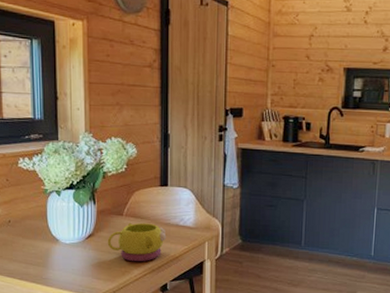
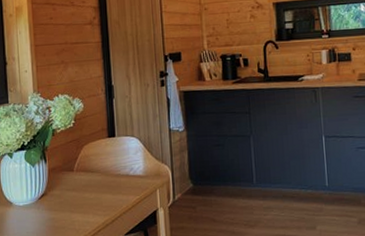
mug: present [107,222,167,262] -> none [60,176,118,218]

